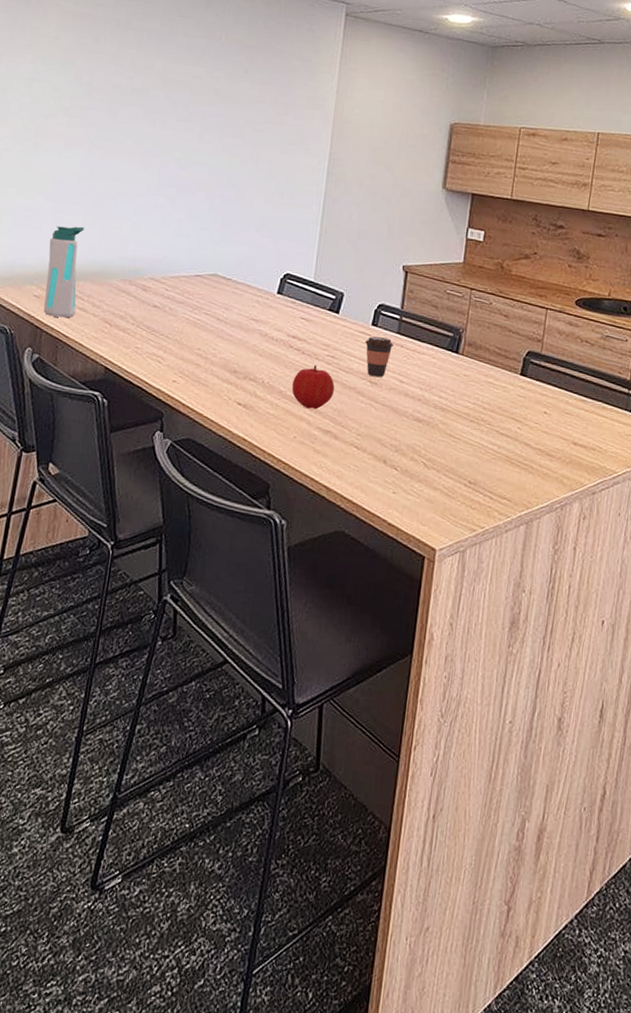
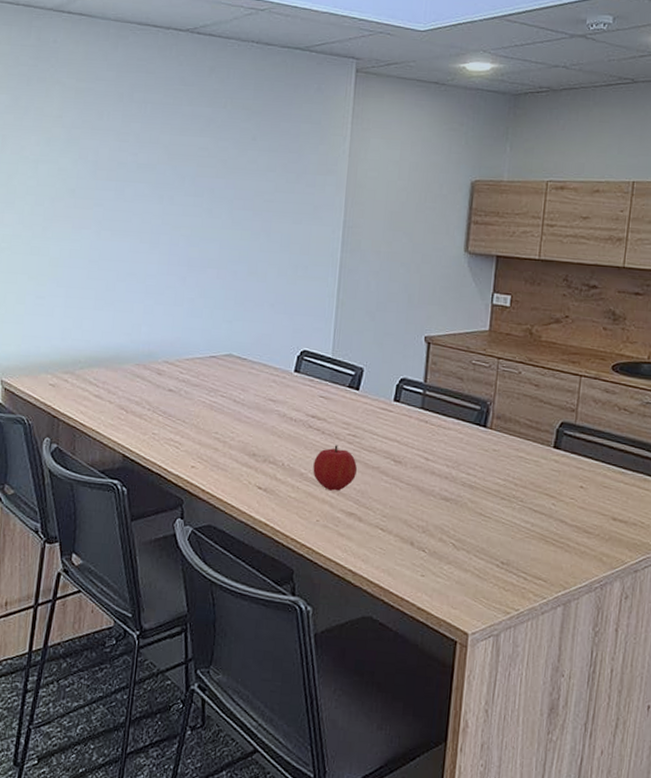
water bottle: present [43,226,85,318] -> none [59,311,97,406]
coffee cup: present [364,336,394,377] -> none [387,412,418,455]

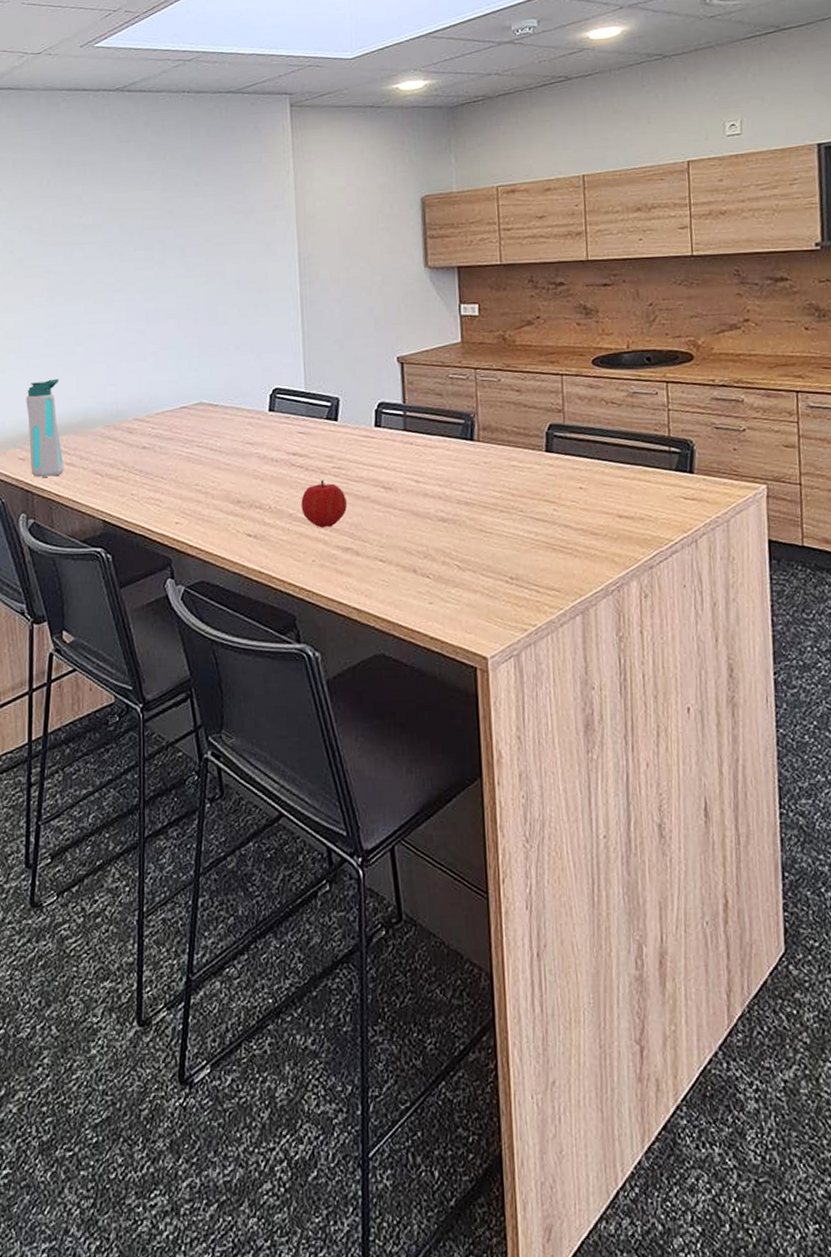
water bottle: none [59,311,97,406] -> present [26,378,64,477]

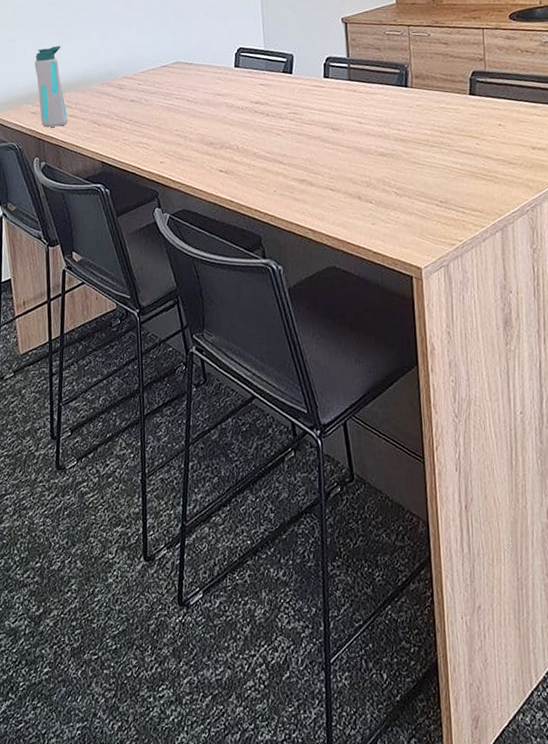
fruit: present [301,480,347,528] -> none [263,124,302,164]

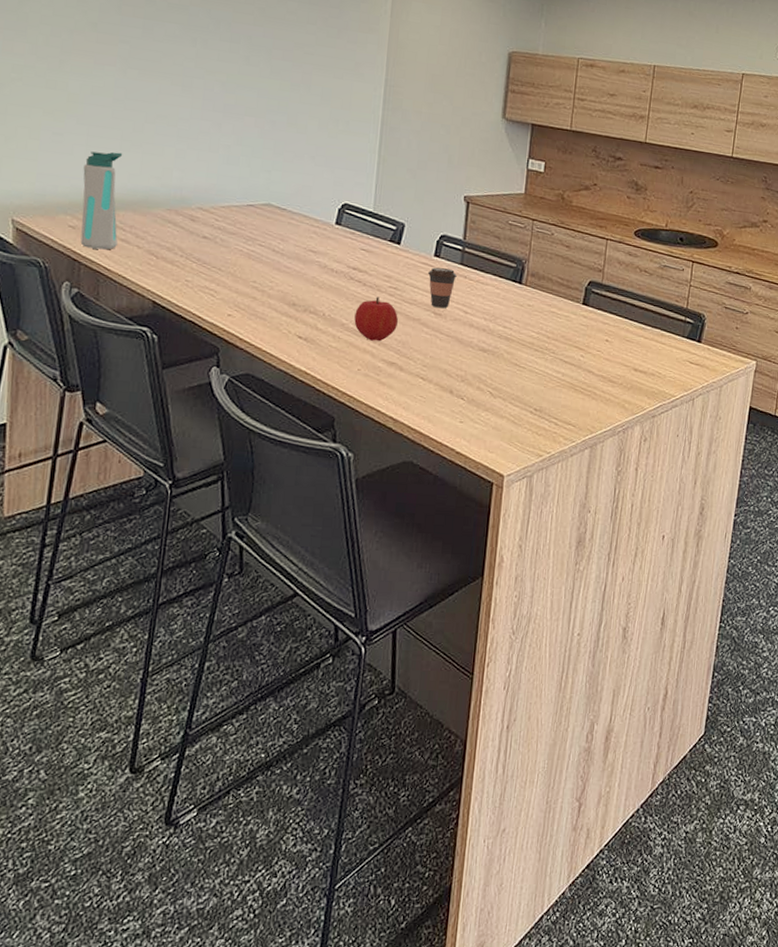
fruit: none [263,124,302,164] -> present [354,297,398,342]
coffee cup: none [320,86,347,123] -> present [427,267,457,308]

